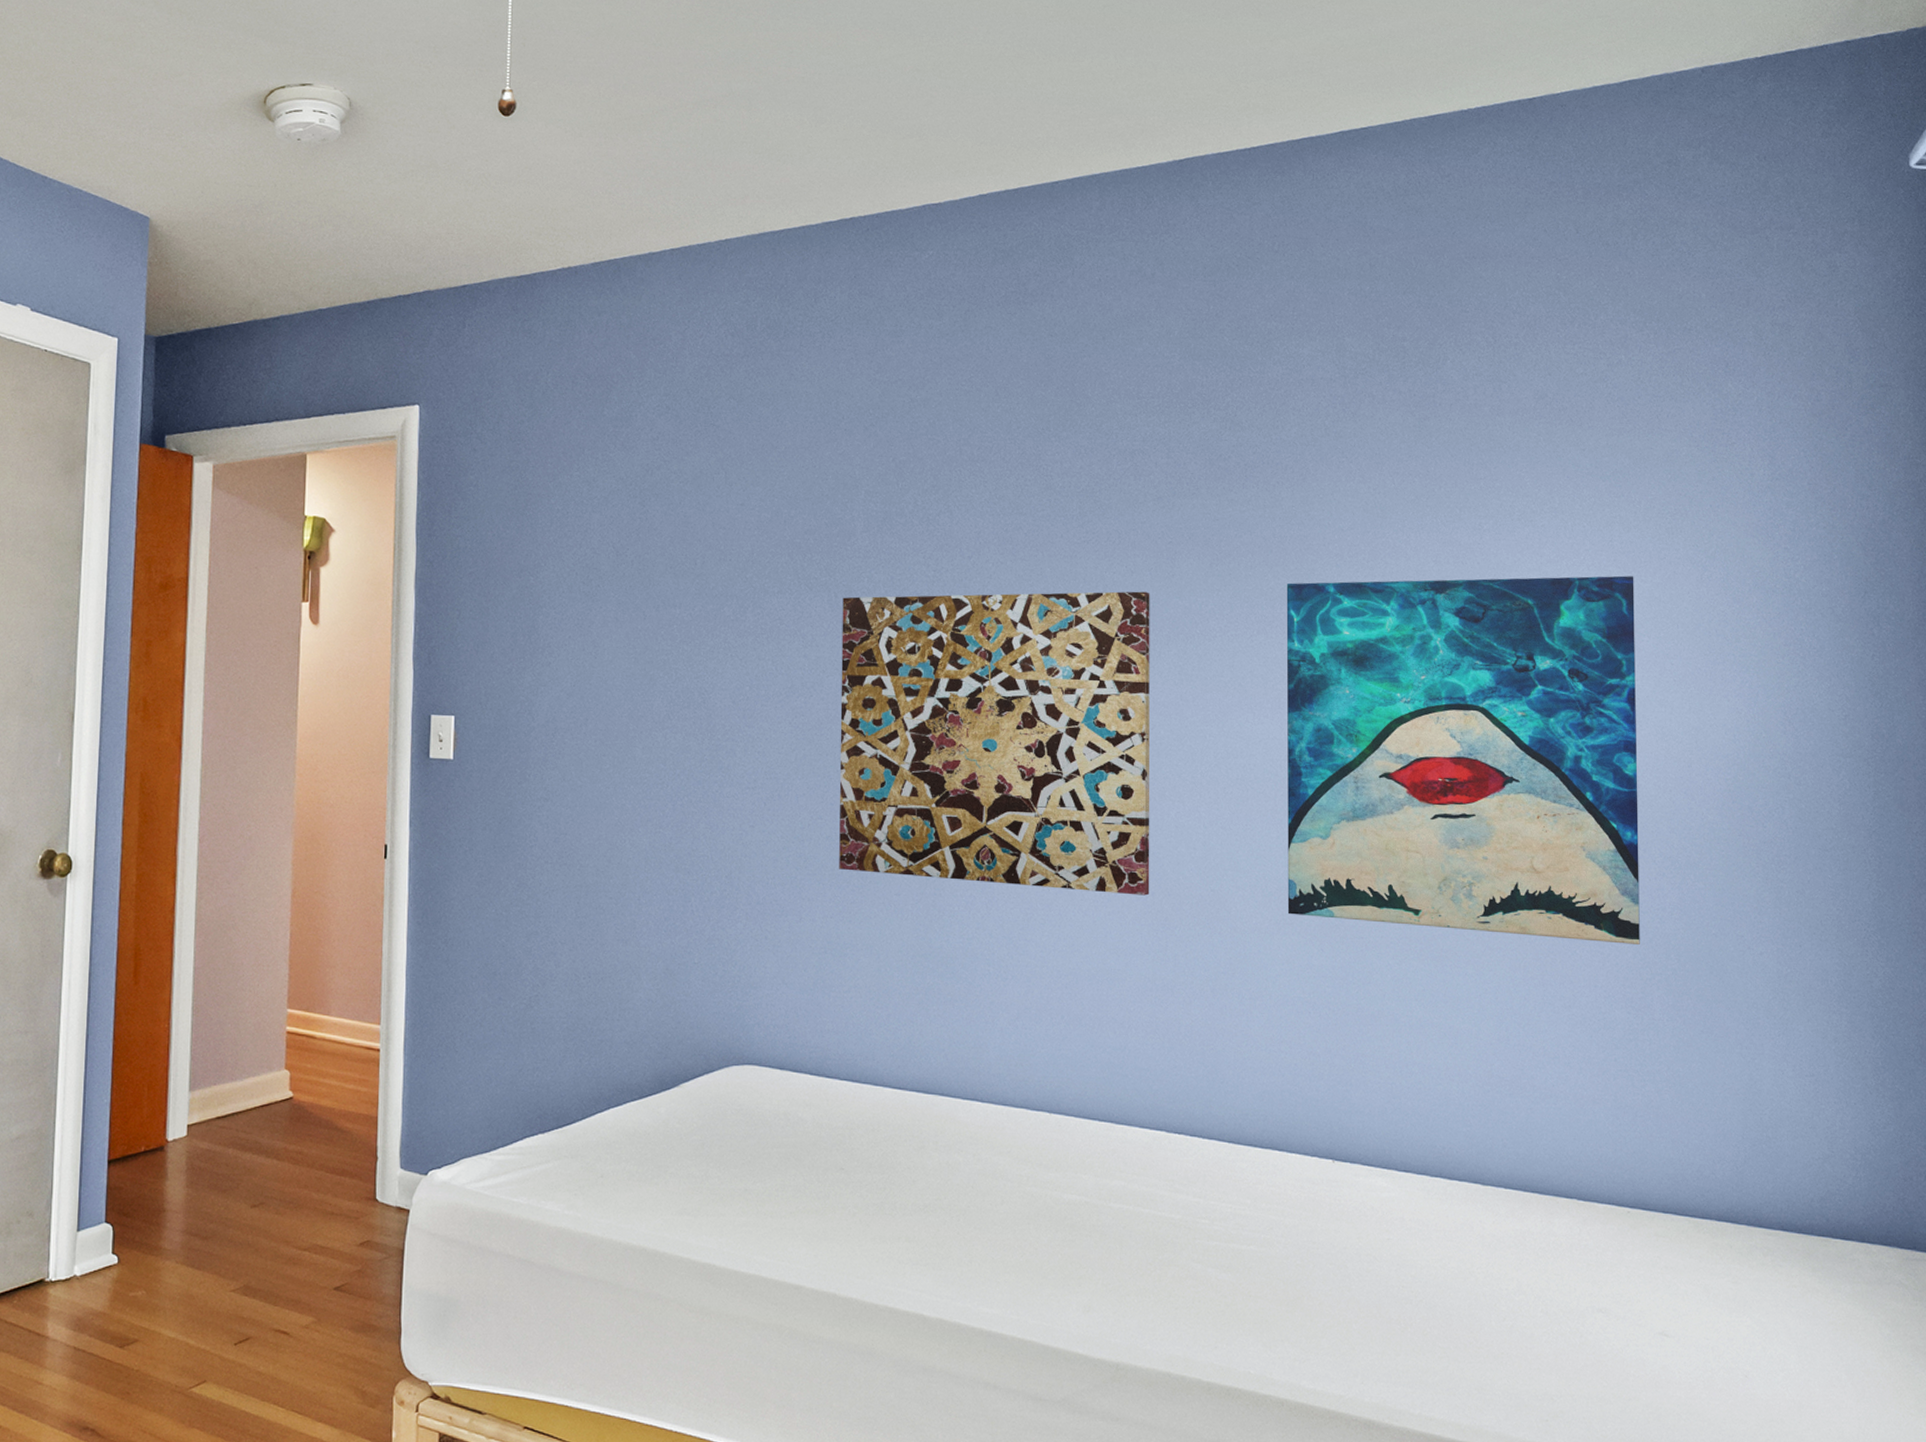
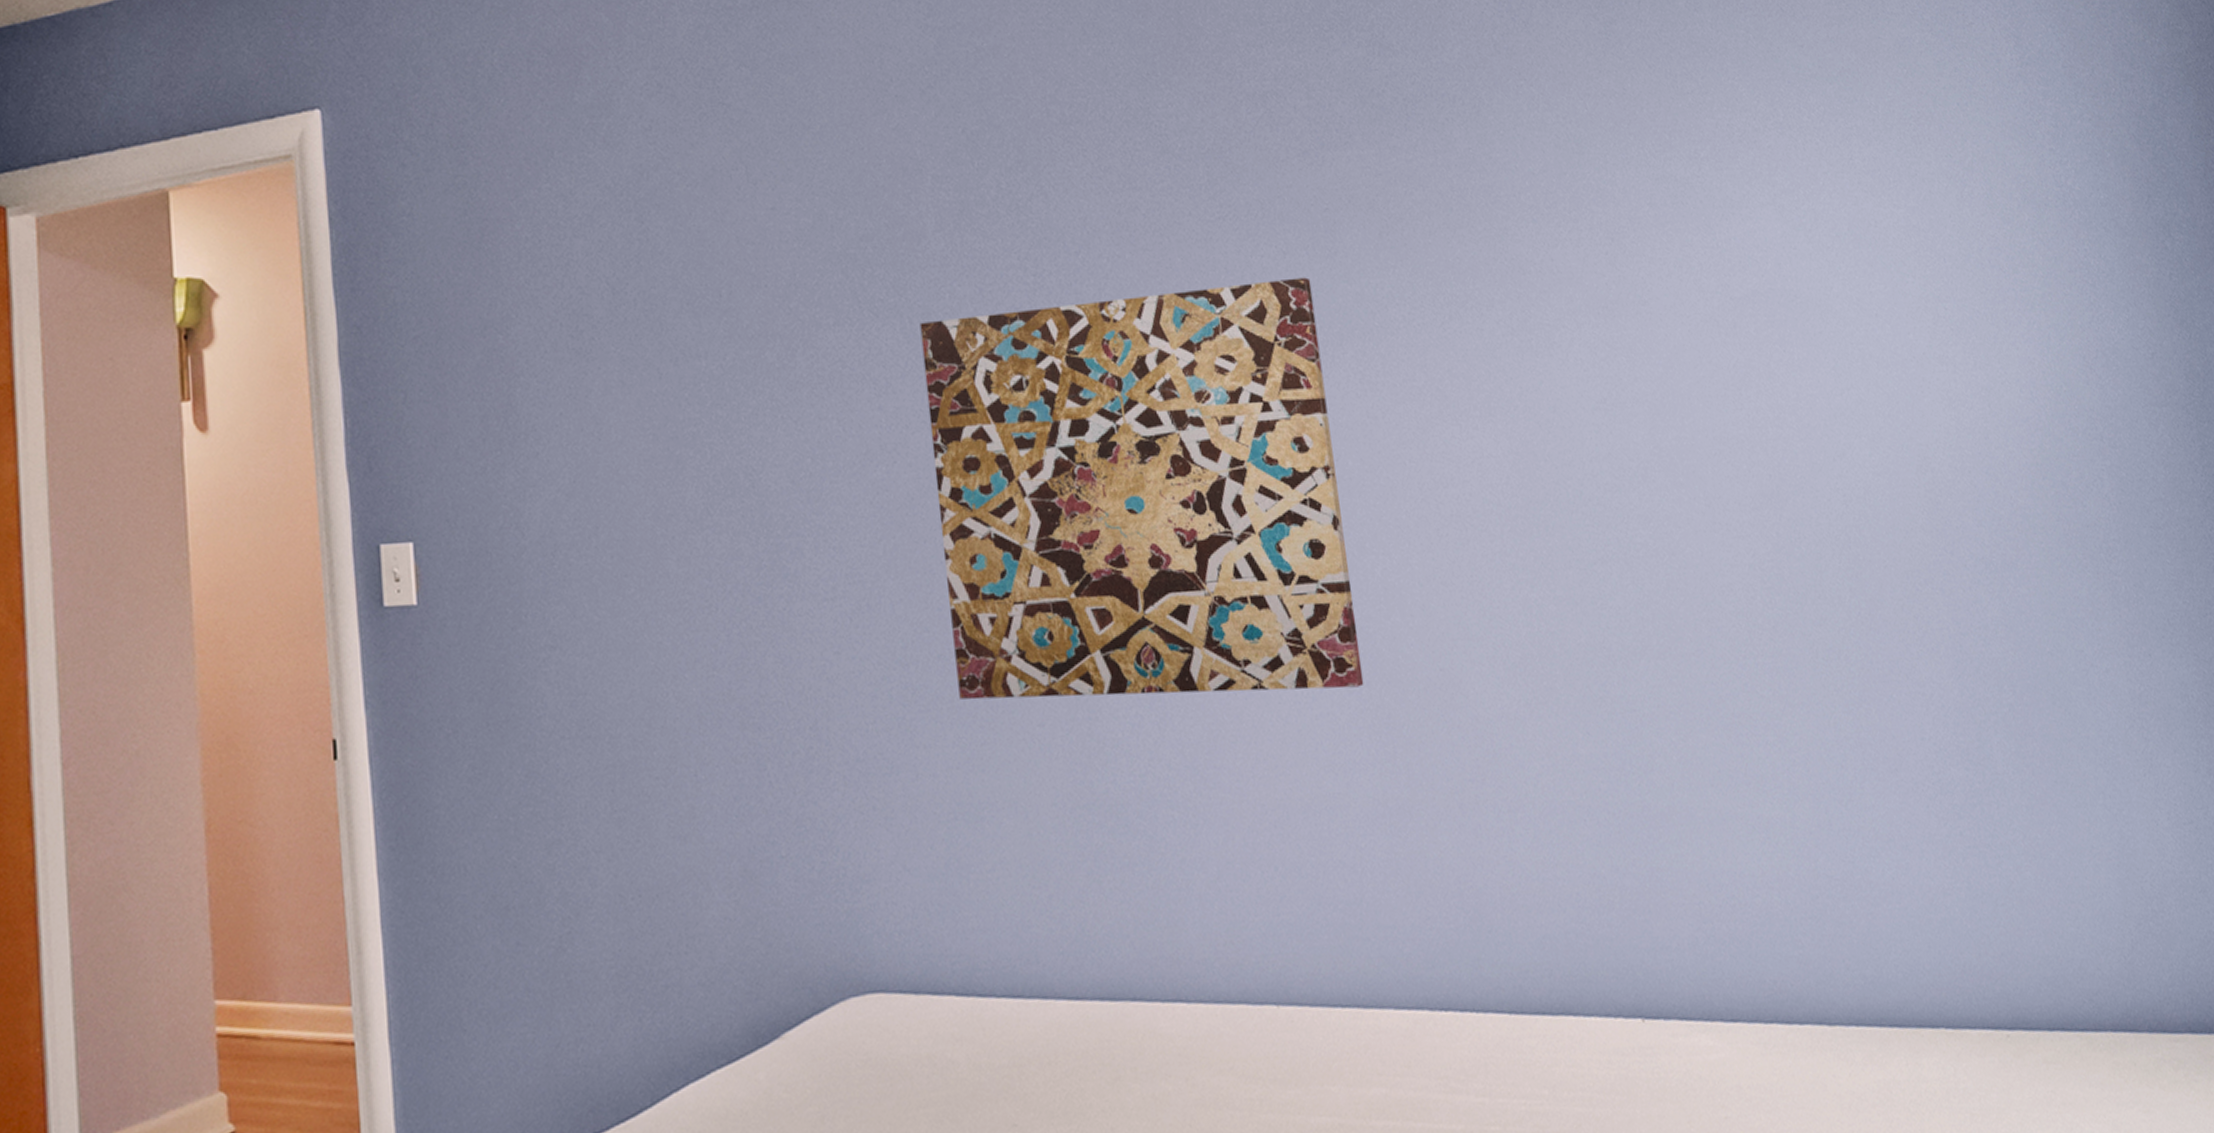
wall art: present [1286,575,1640,944] -> none [1476,201,1966,691]

